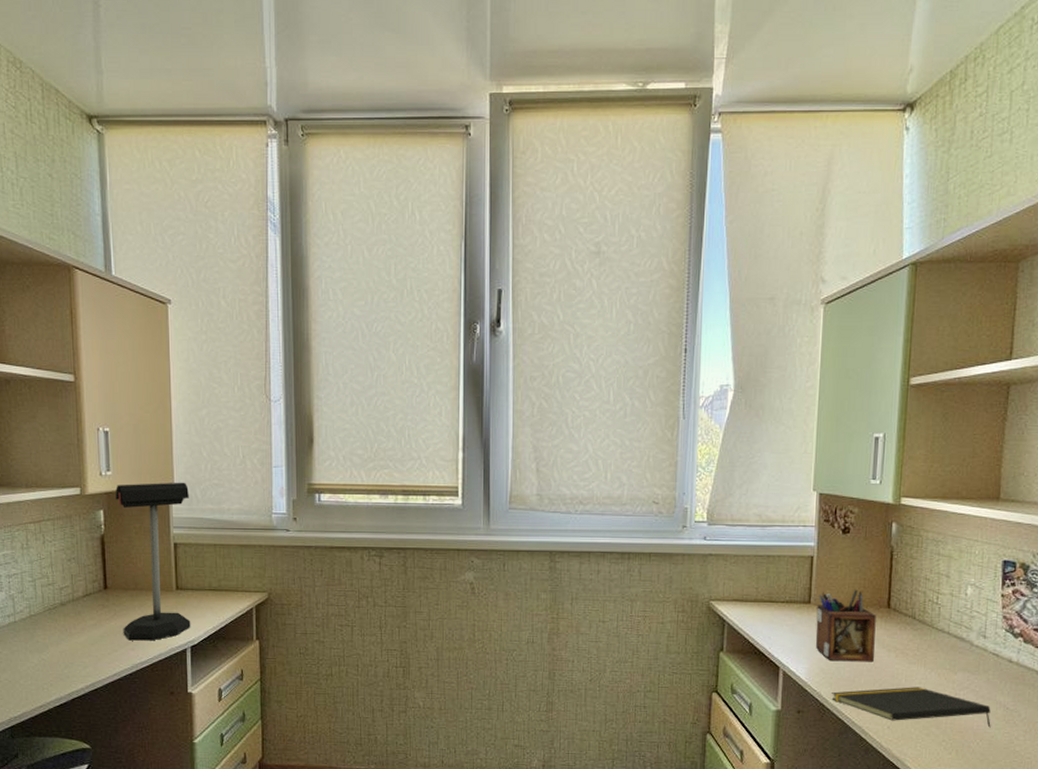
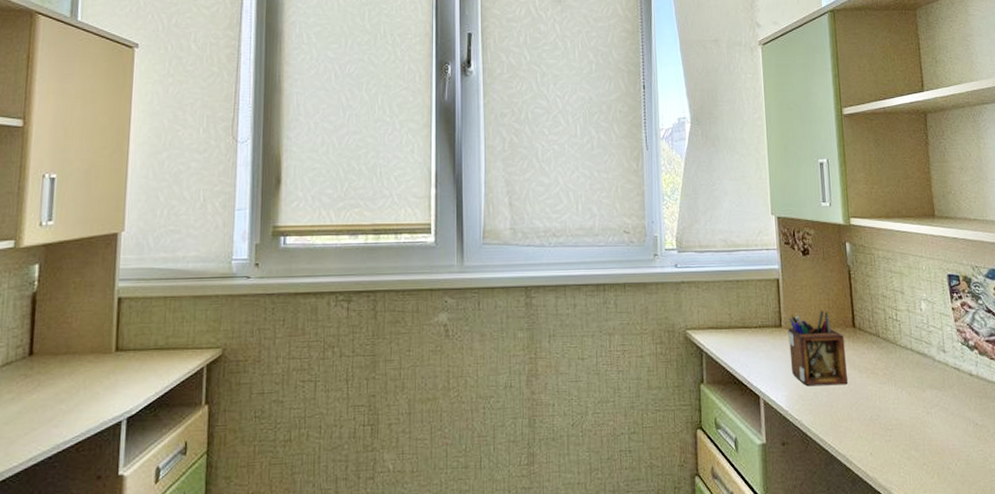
desk lamp: present [116,482,191,641] -> none [46,229,141,416]
notepad: present [831,687,991,728] -> none [813,408,965,447]

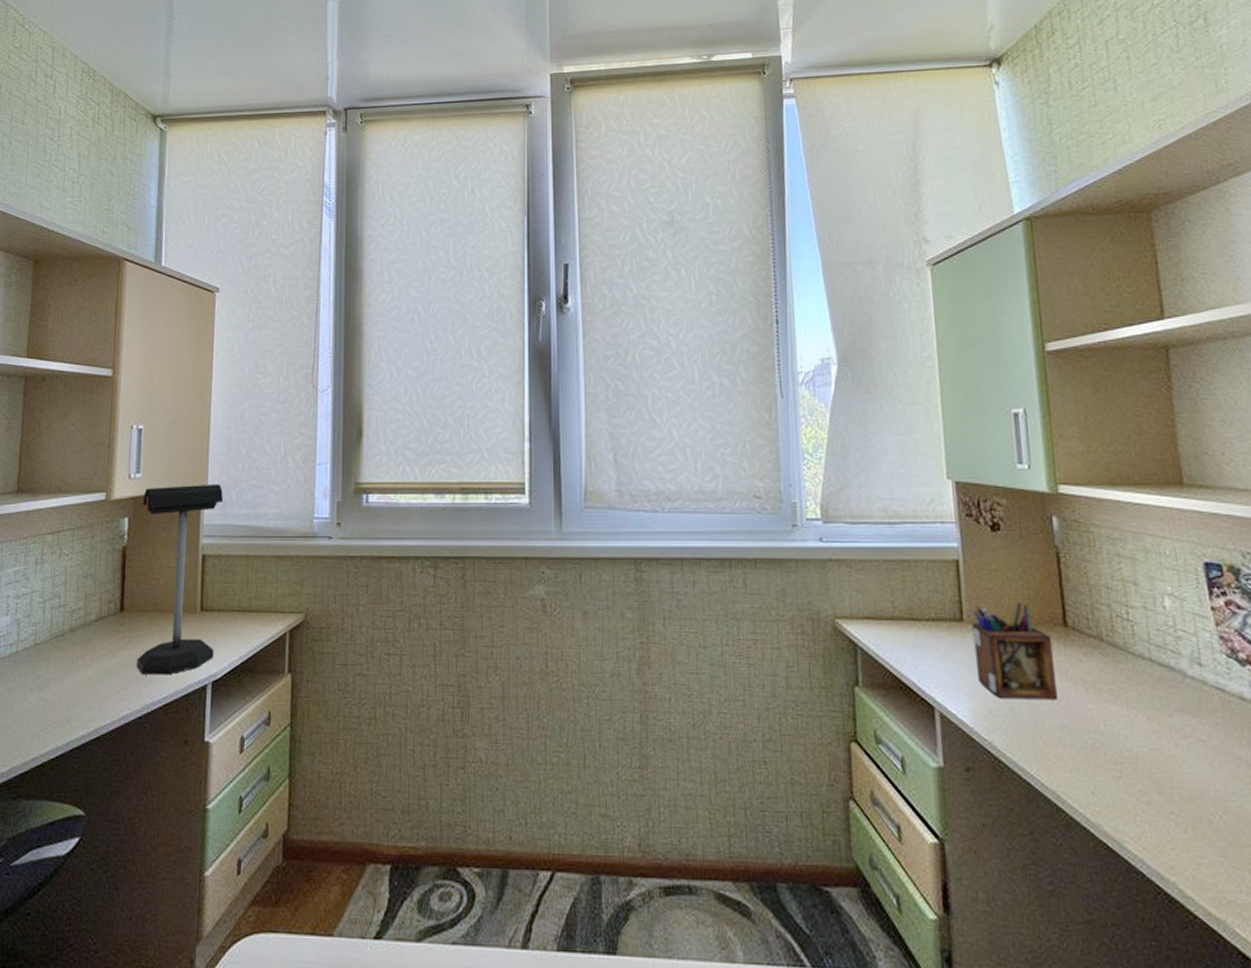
desk lamp: none [46,229,141,416] -> present [136,483,223,675]

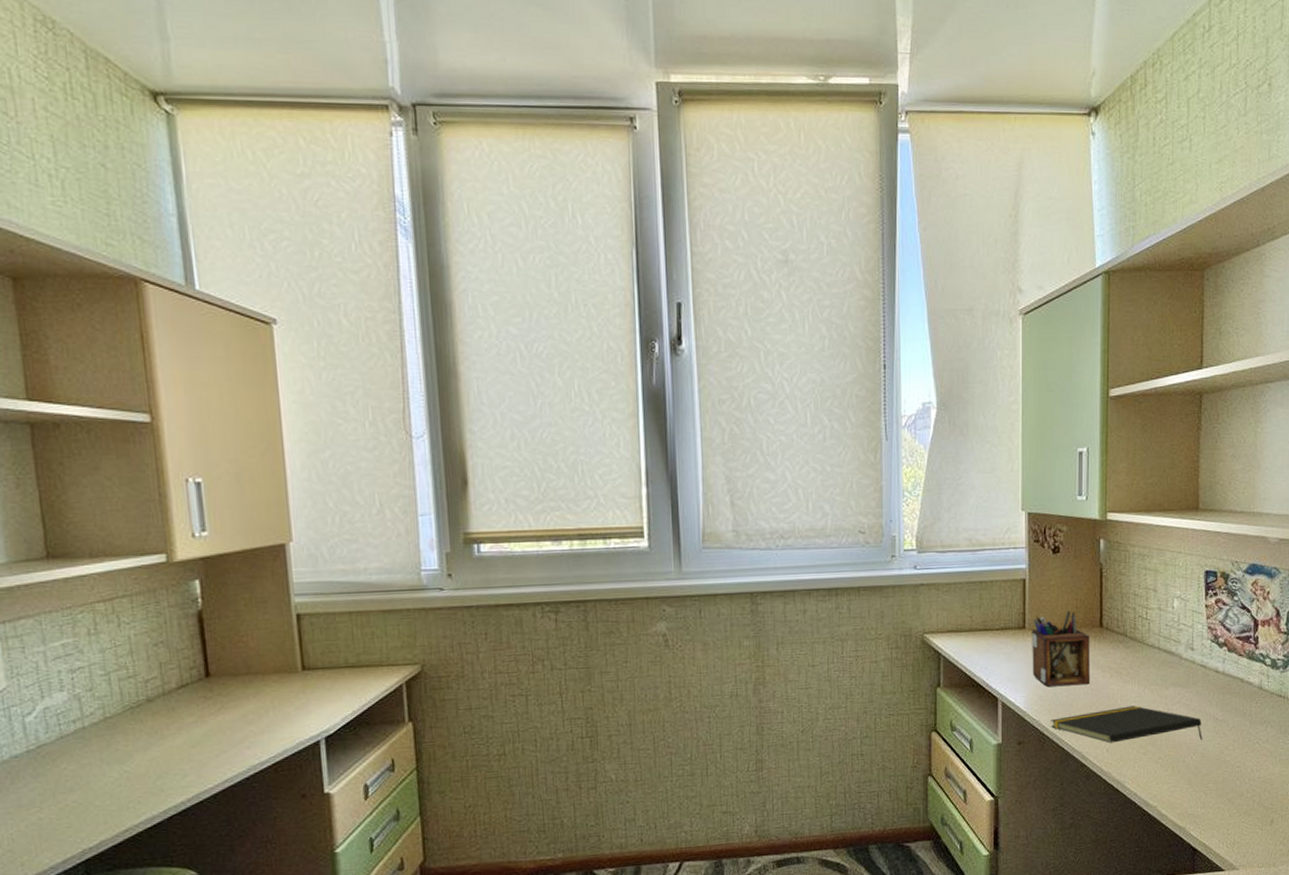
desk lamp: present [136,483,223,675] -> none [215,539,324,738]
notepad: none [1008,734,1234,794] -> present [1051,705,1203,743]

